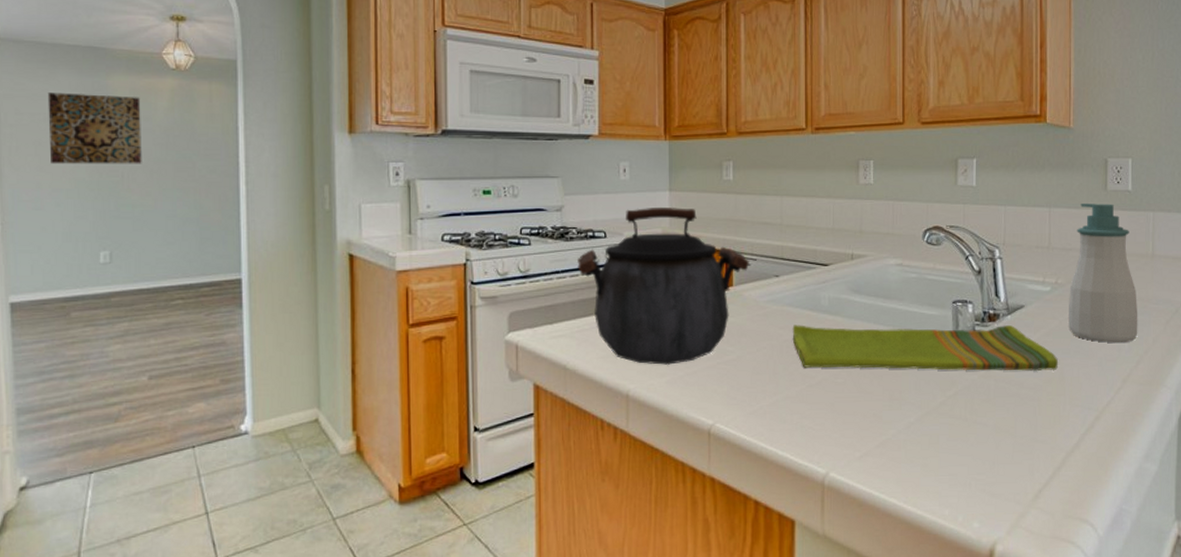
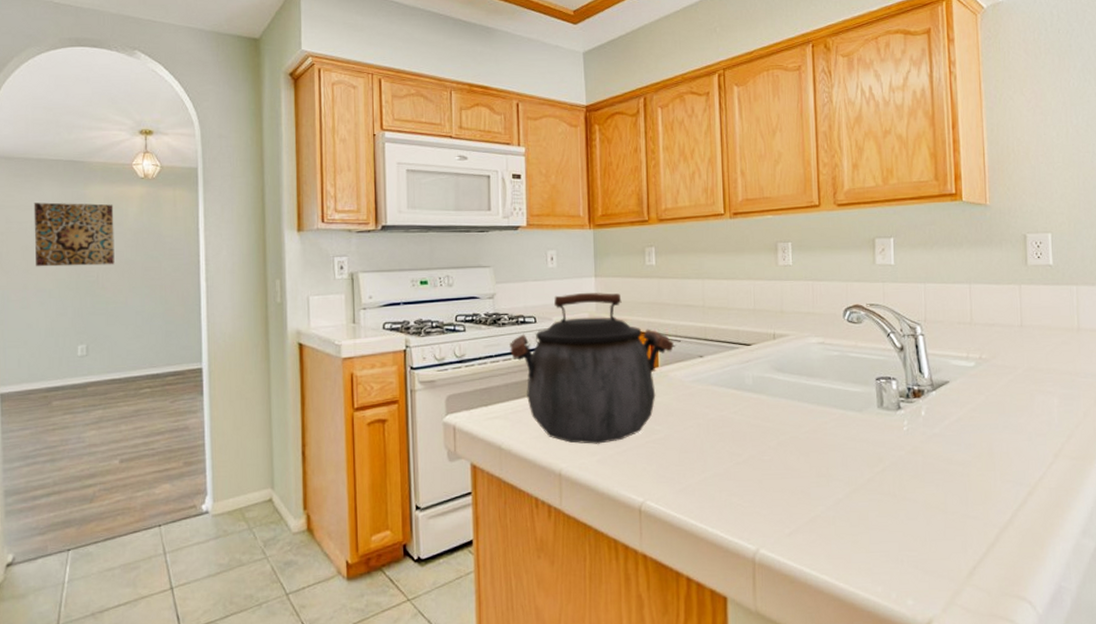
dish towel: present [792,325,1058,371] -> none [718,401,986,447]
soap bottle: present [1068,204,1138,344] -> none [994,278,1068,418]

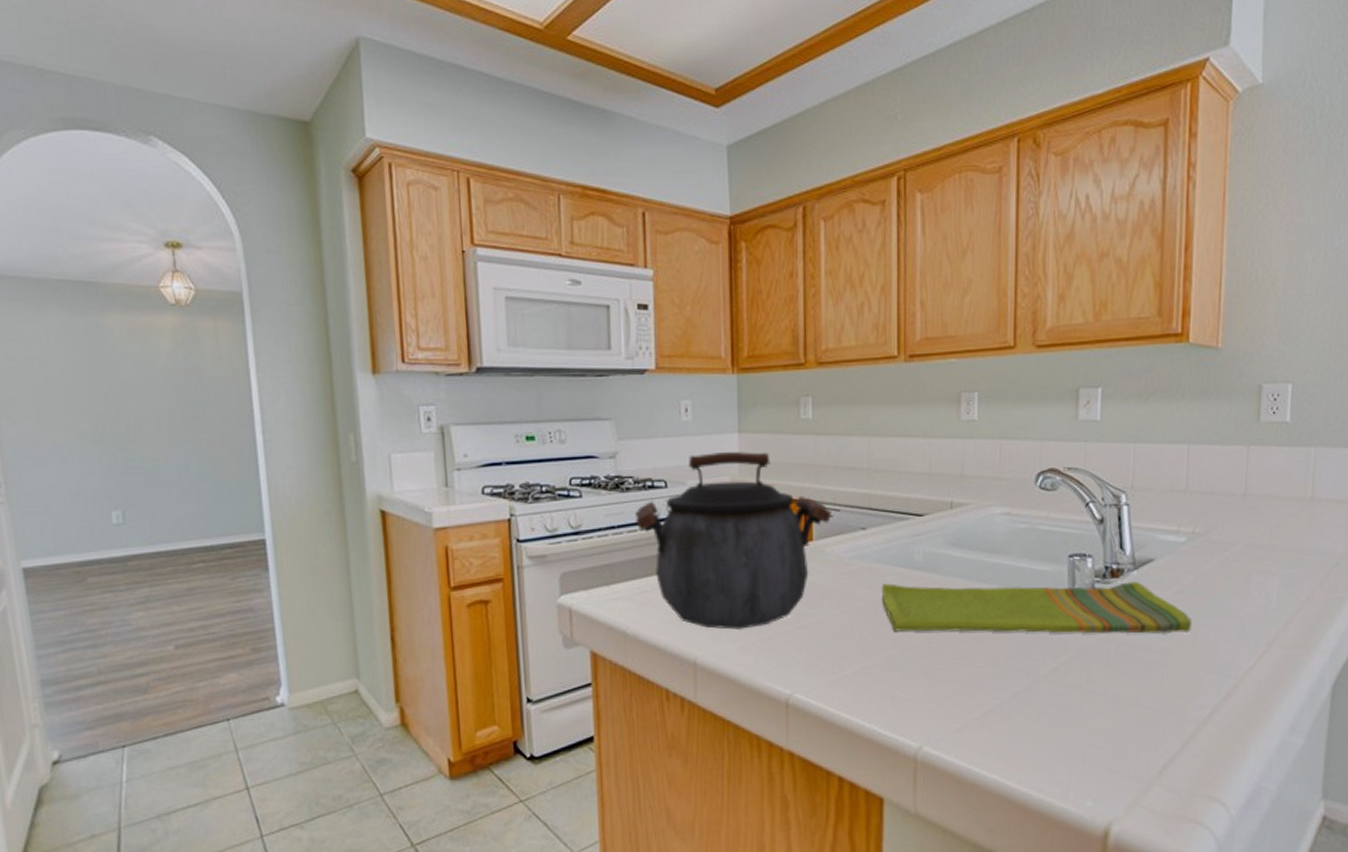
wall art: present [33,202,115,267] -> none [38,334,148,416]
dish towel: none [718,401,986,447] -> present [881,582,1191,634]

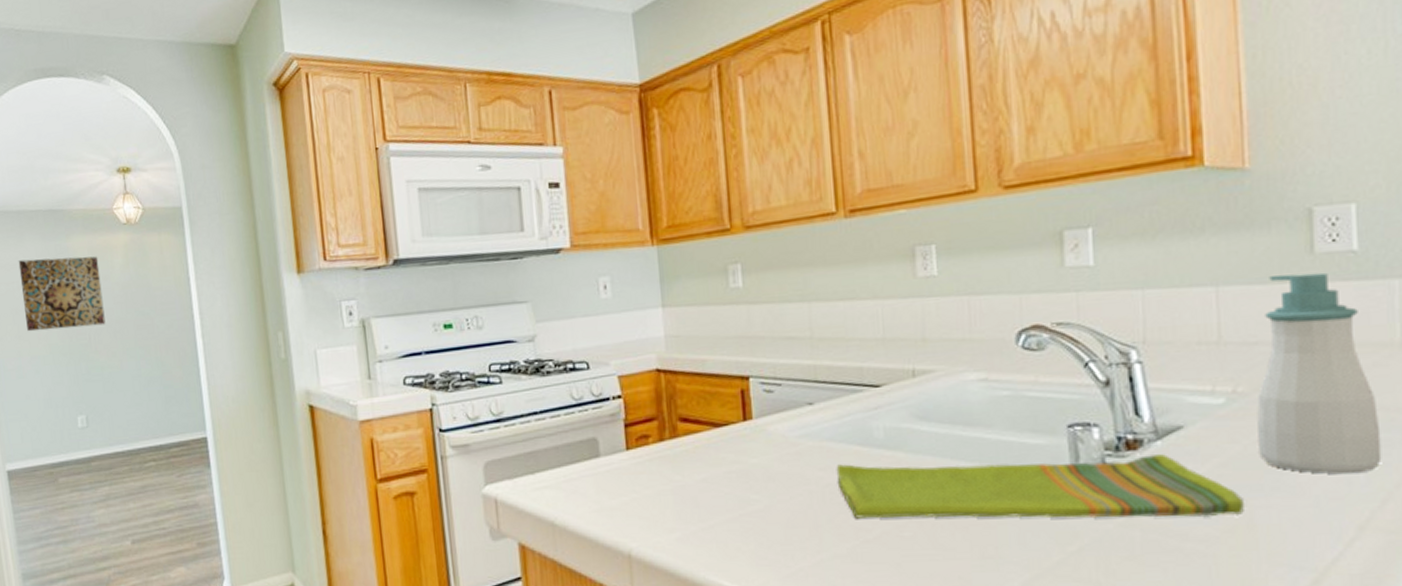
wall art: none [38,334,148,416] -> present [18,256,106,332]
kettle: present [634,451,831,630] -> none [556,327,772,519]
soap bottle: none [1206,438,1291,602] -> present [1257,272,1382,475]

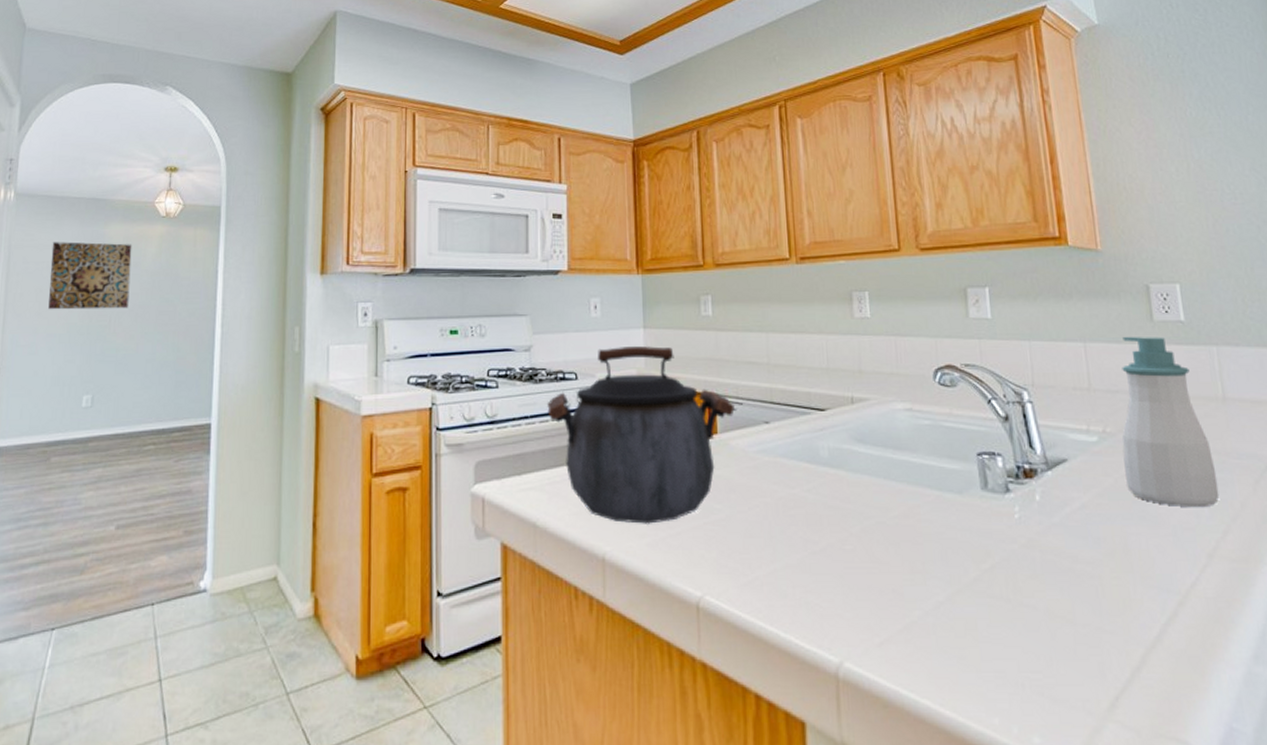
kettle: none [556,327,772,519] -> present [546,345,735,524]
dish towel: present [836,454,1244,519] -> none [788,479,1120,540]

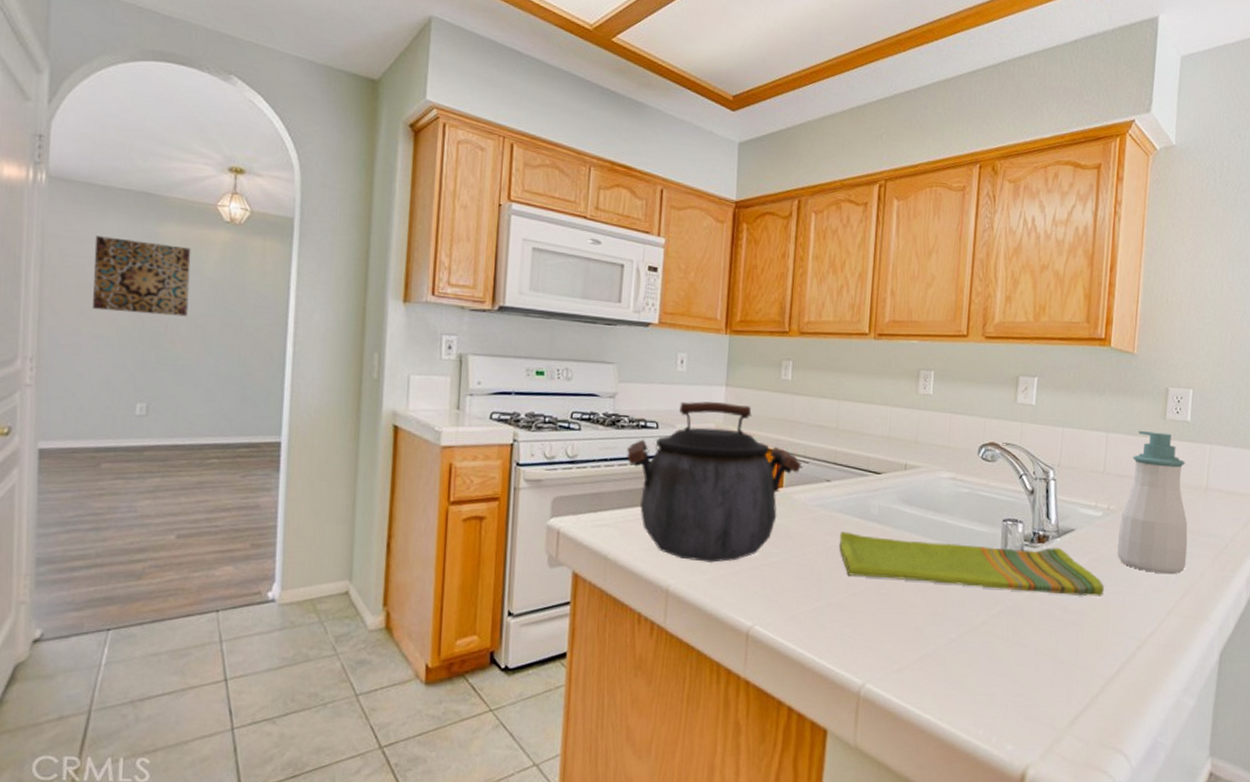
dish towel: none [788,479,1120,540] -> present [838,531,1104,597]

